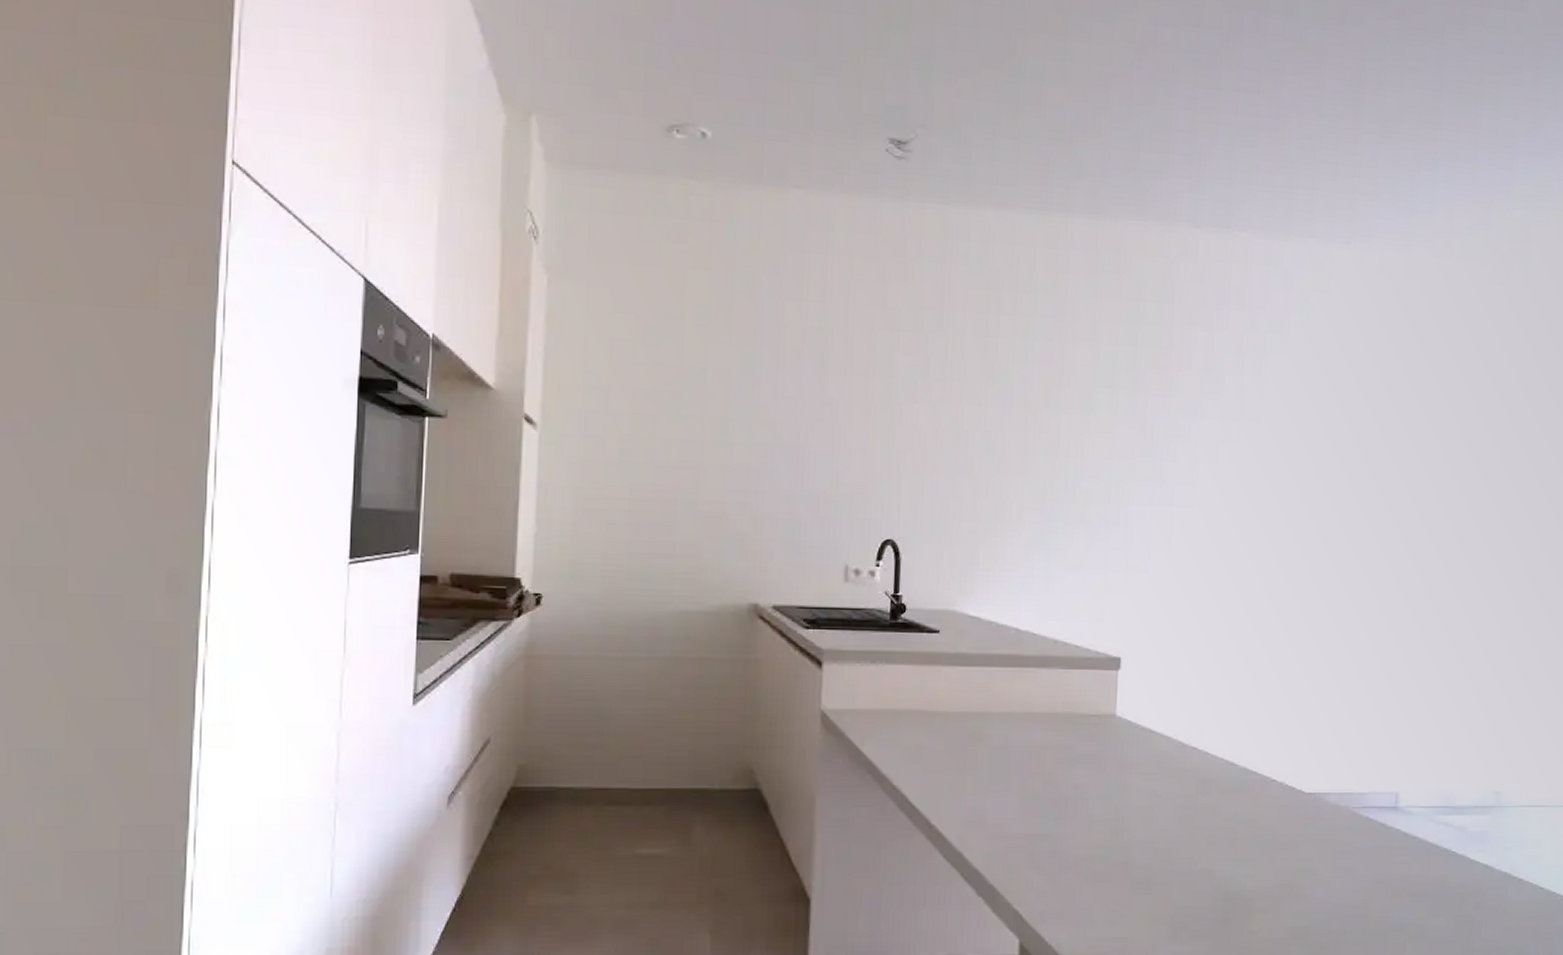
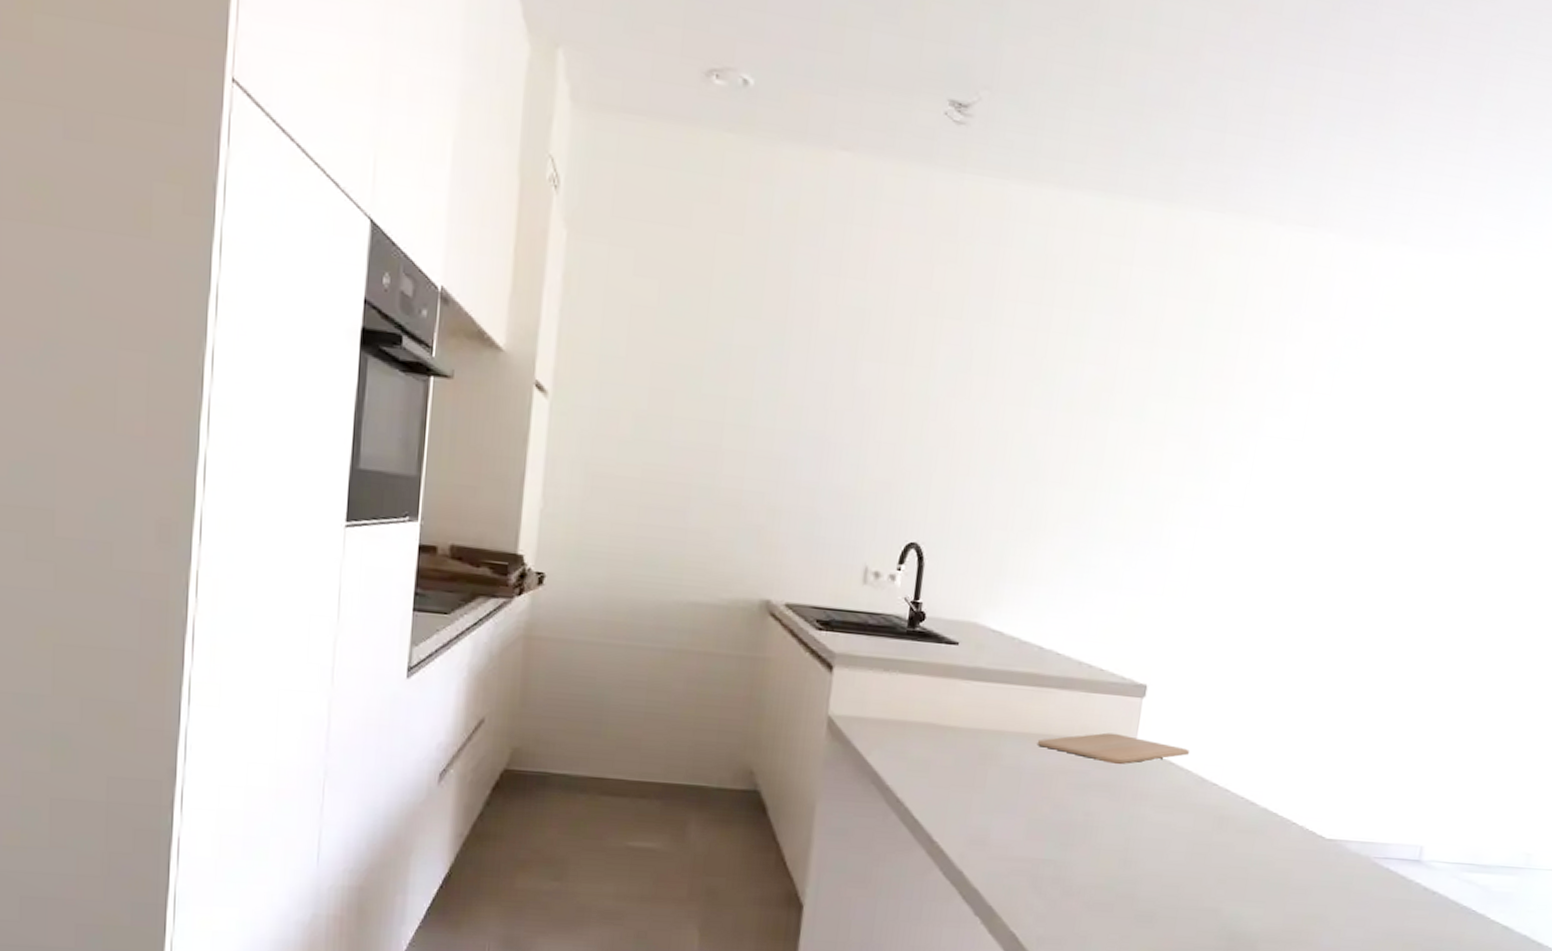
chopping board: none [1022,706,1168,735] -> present [1037,732,1190,764]

